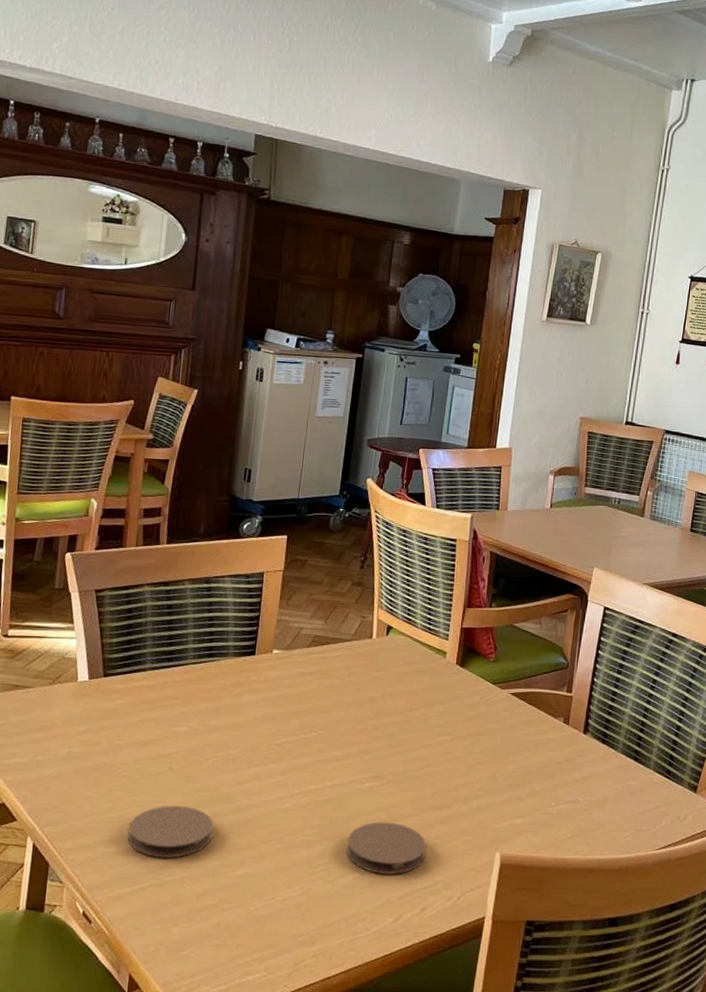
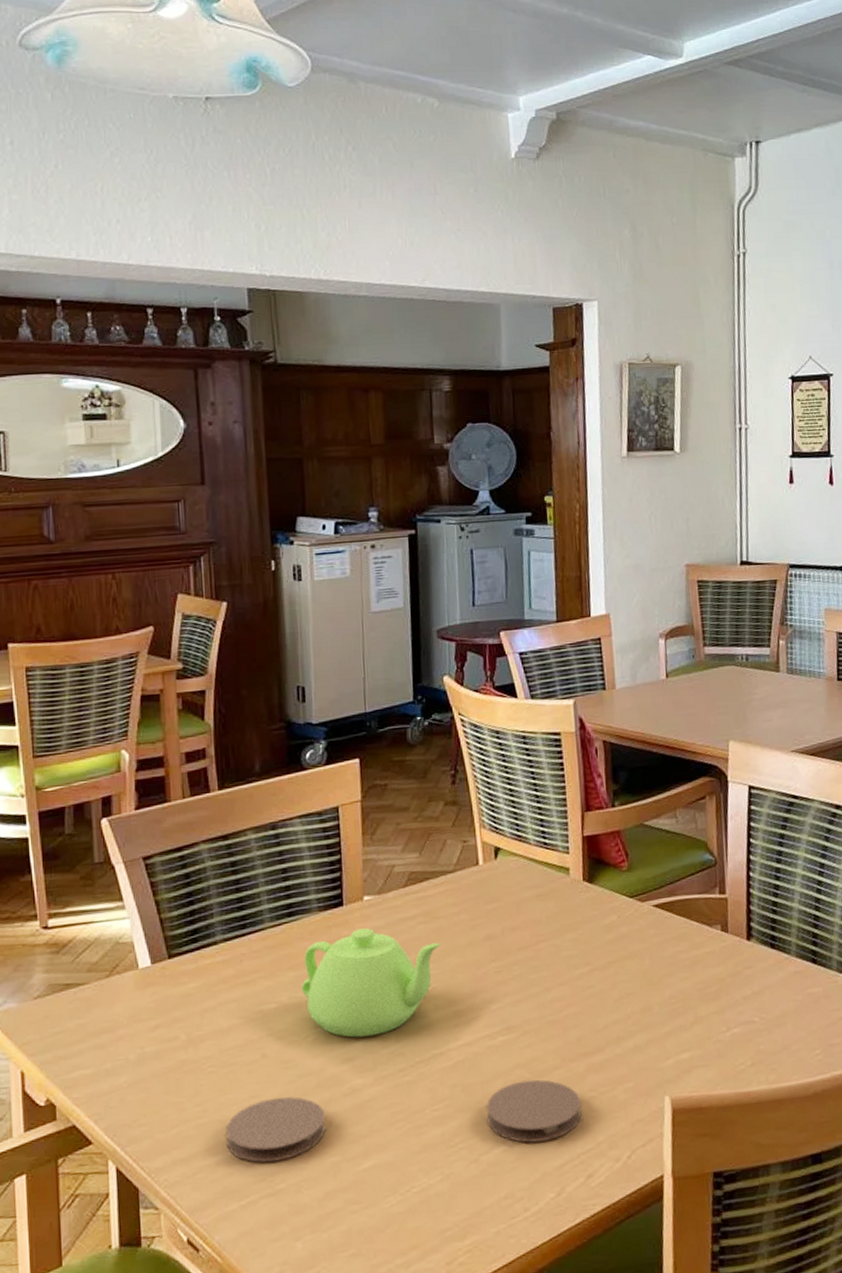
teapot: none [210,676,331,766] -> present [302,928,441,1038]

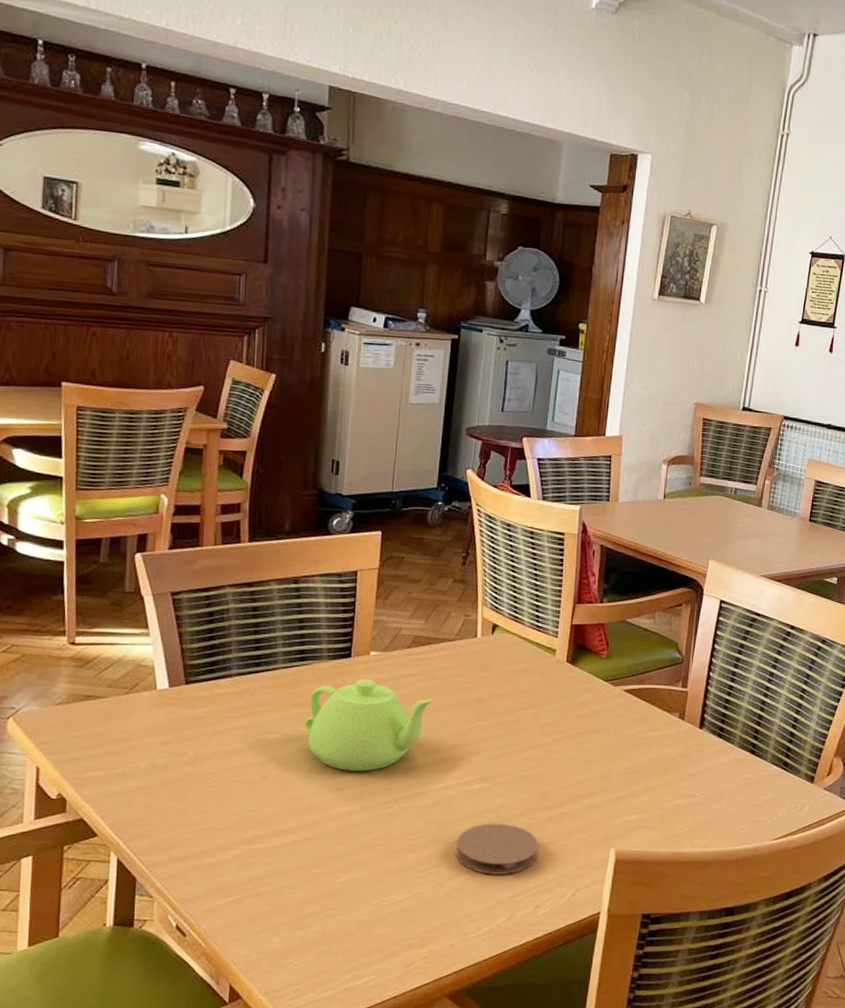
coaster: present [226,1096,326,1163] -> none [221,814,313,868]

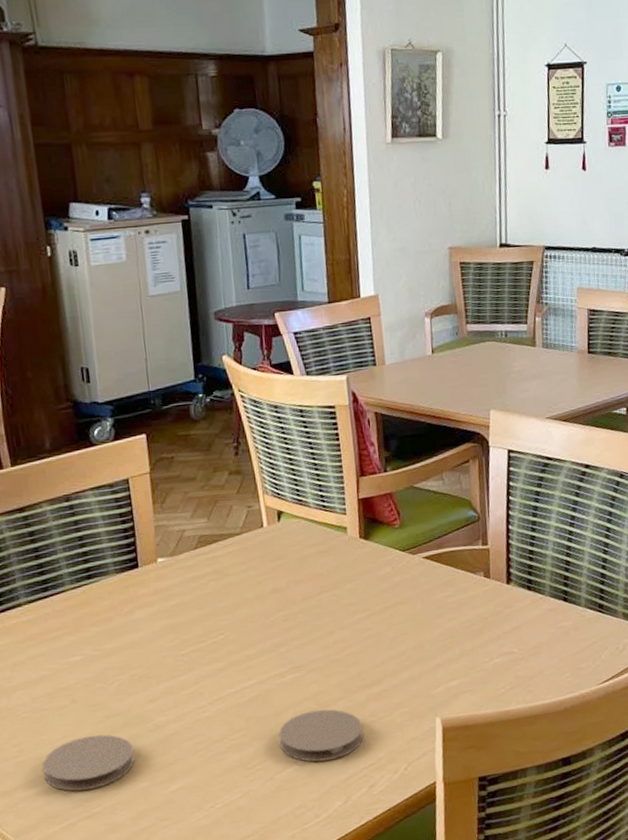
coaster: none [221,814,313,868] -> present [42,734,135,791]
teapot: present [305,679,435,771] -> none [104,586,232,682]

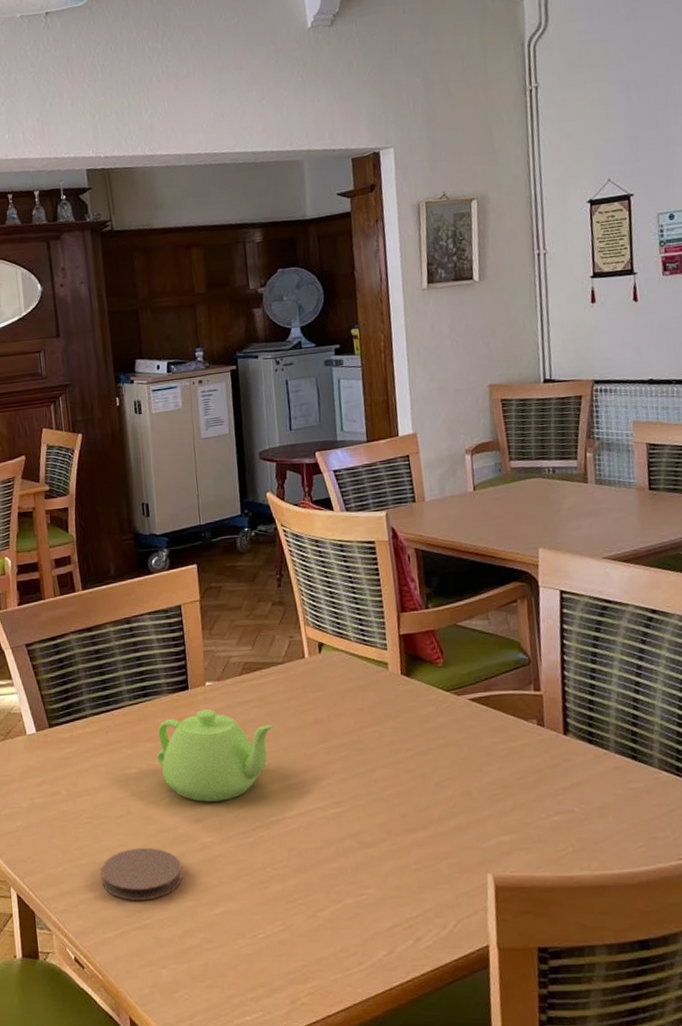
teapot: none [104,586,232,682] -> present [157,709,274,802]
coaster: present [279,709,364,762] -> none [321,849,408,905]

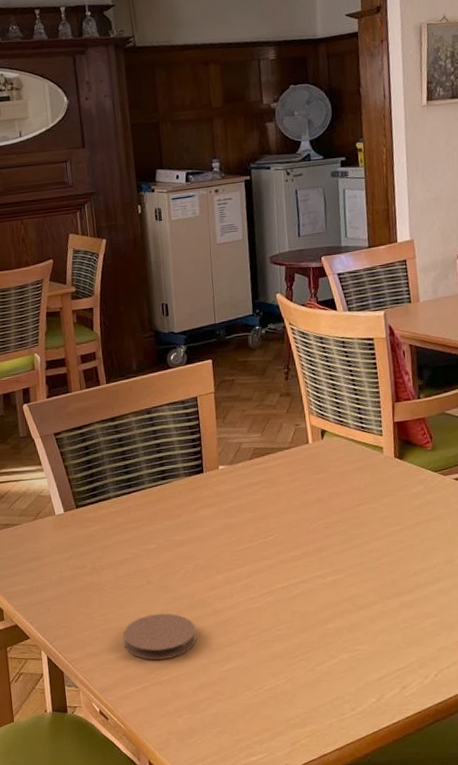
teapot: present [157,709,274,802] -> none [174,490,280,572]

